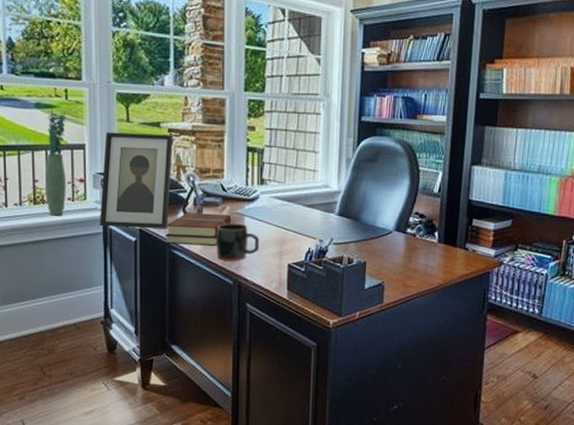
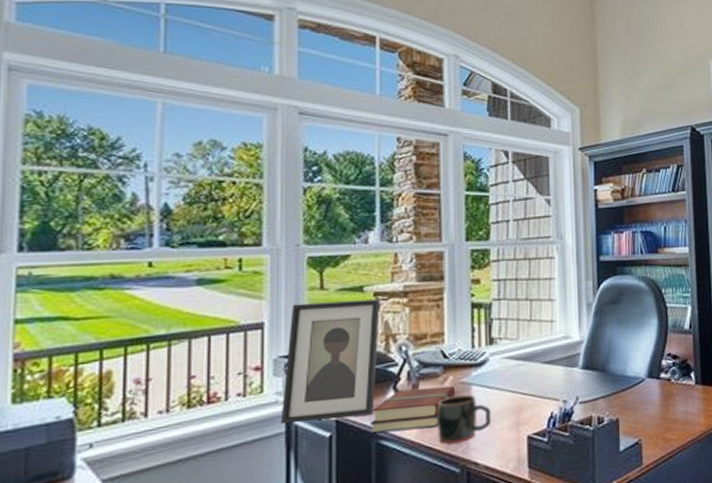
vase: present [45,109,67,216] -> none [205,284,240,420]

